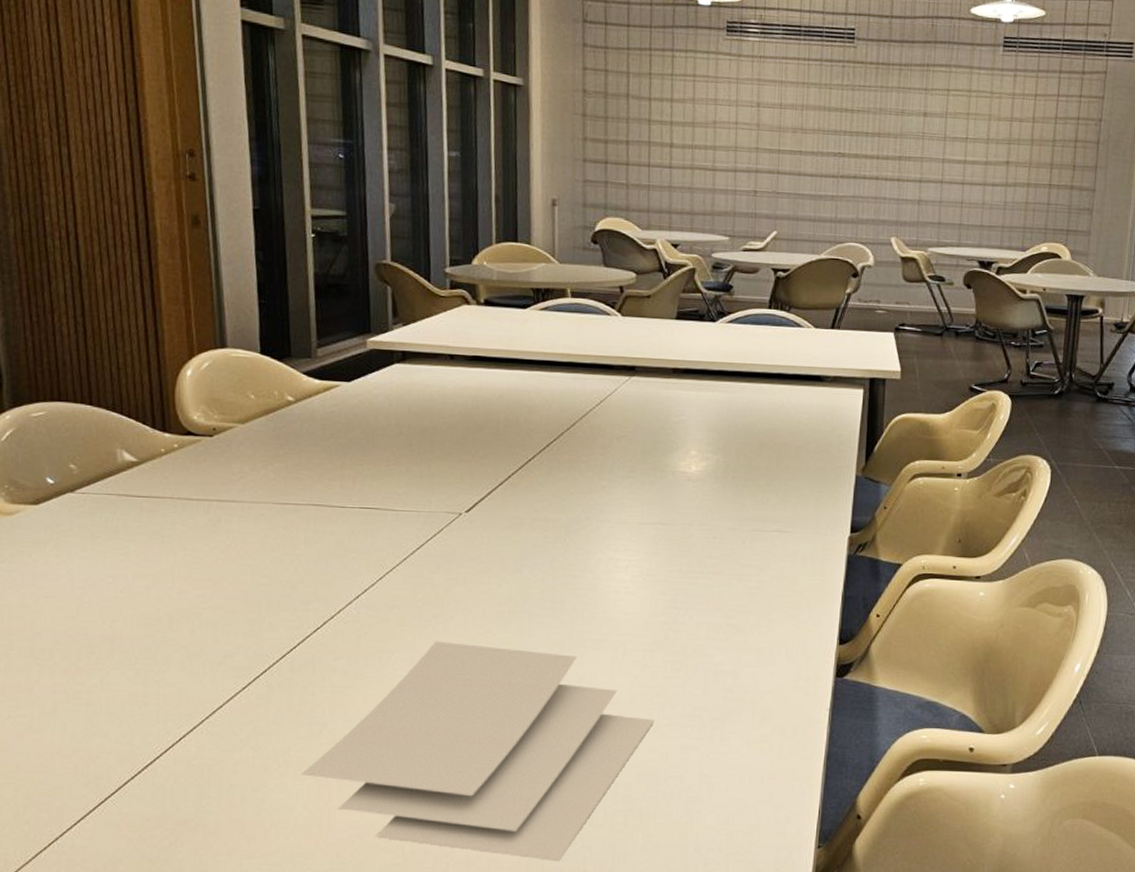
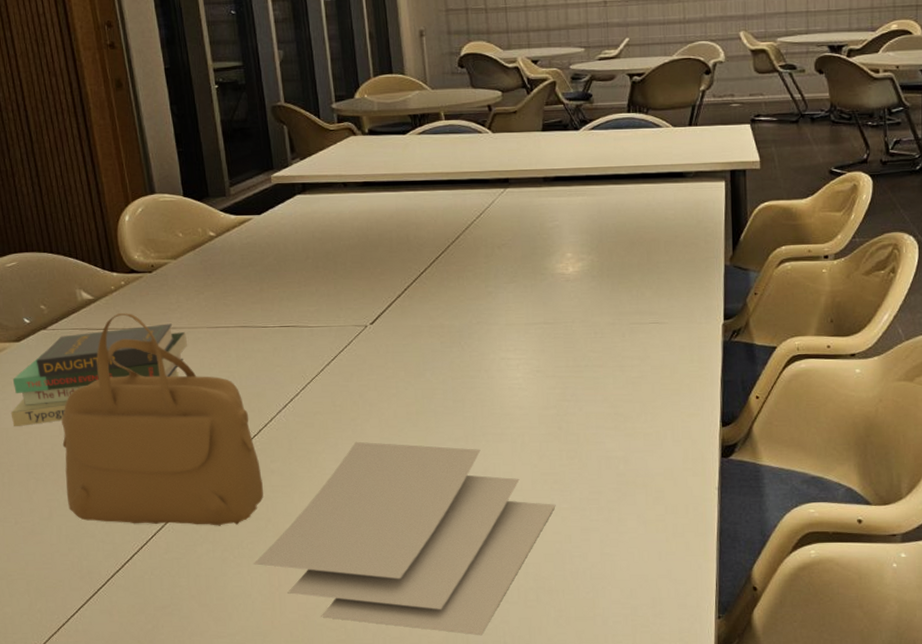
books: none [17,495,247,604] -> present [10,323,187,427]
handbag: none [77,480,322,730] -> present [61,313,263,526]

